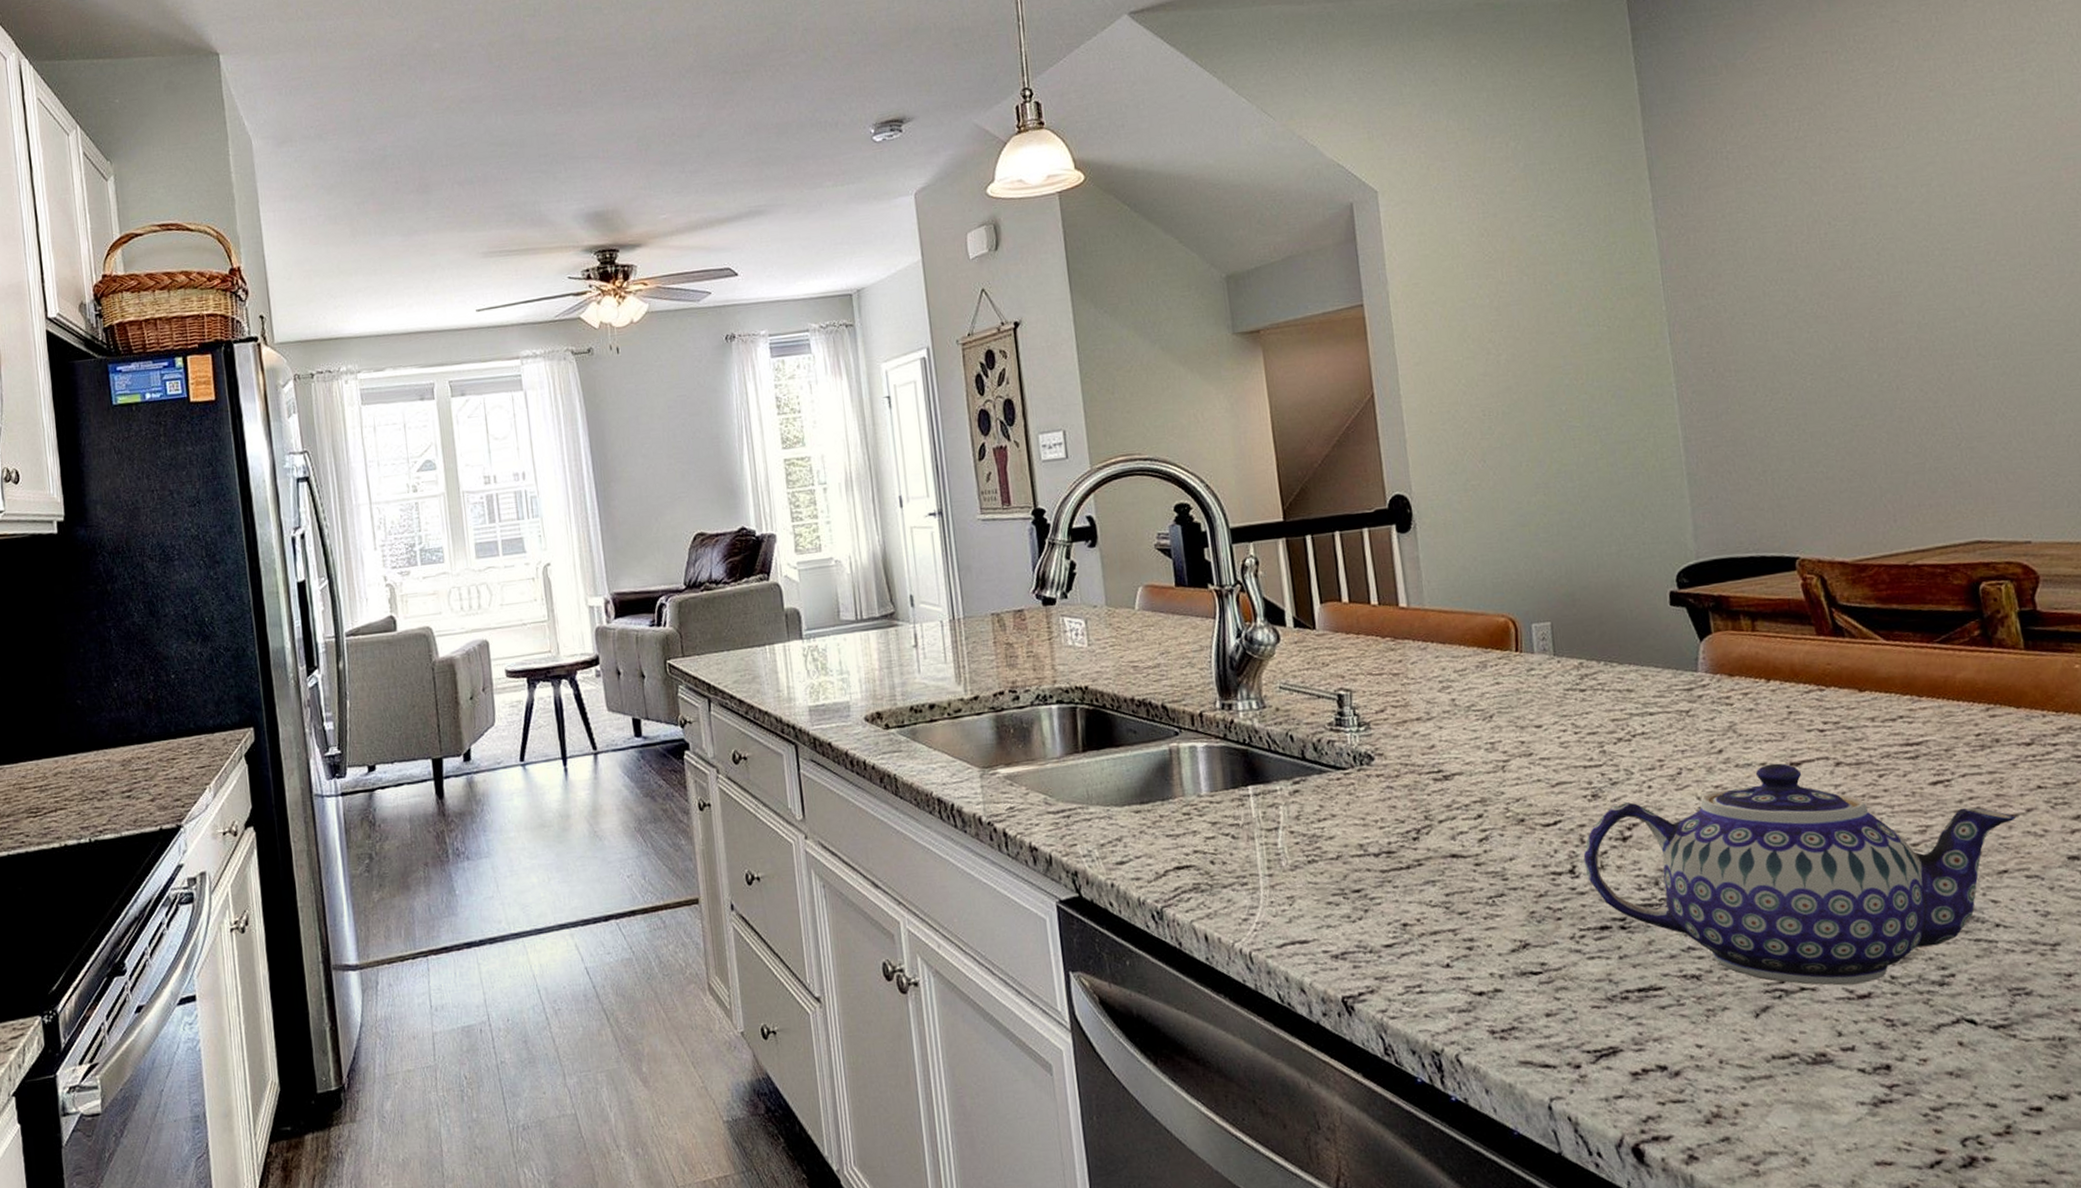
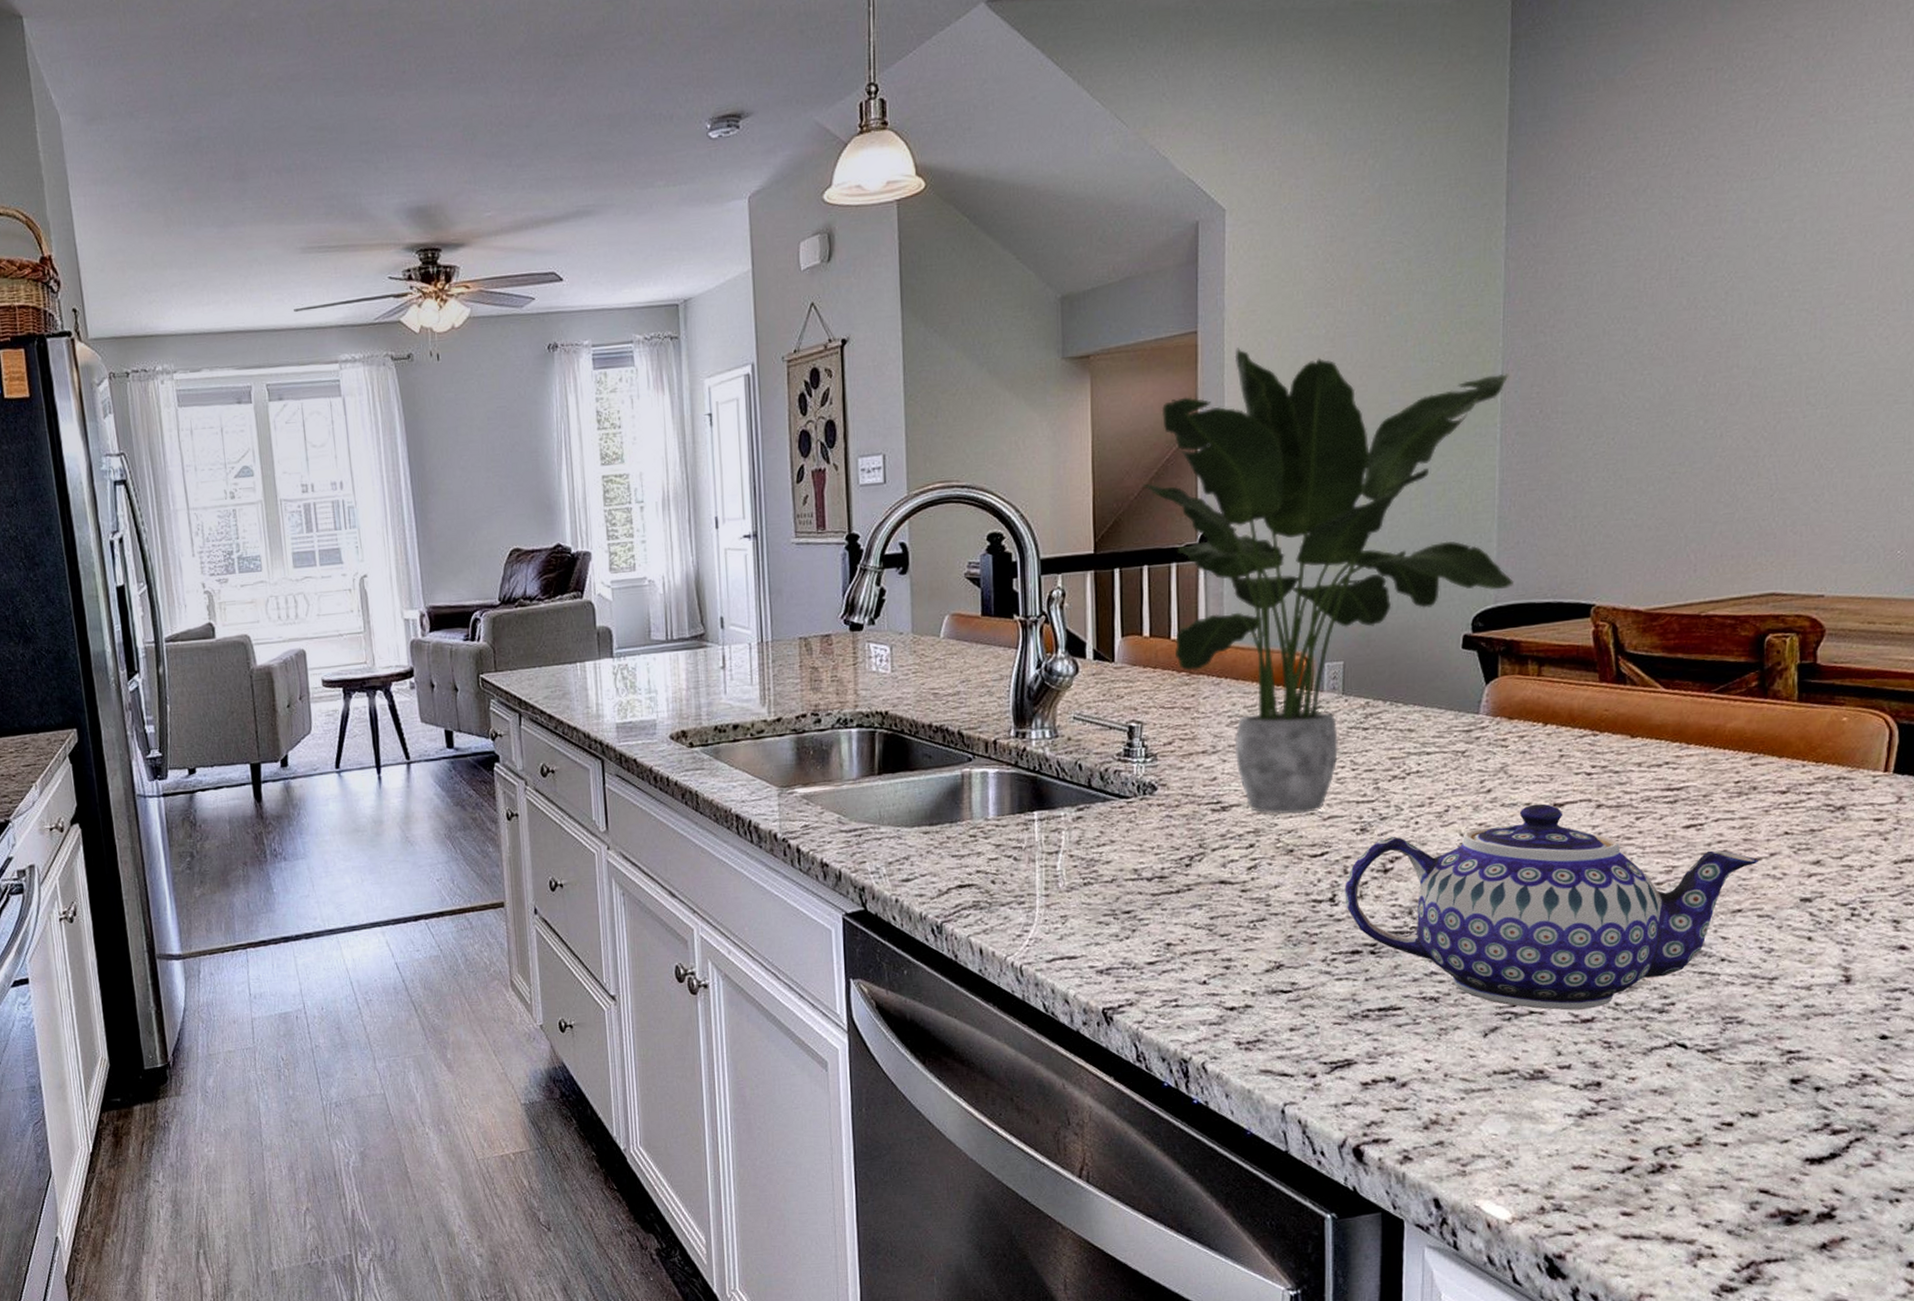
potted plant: none [1325,318,1713,782] -> present [1142,347,1513,814]

